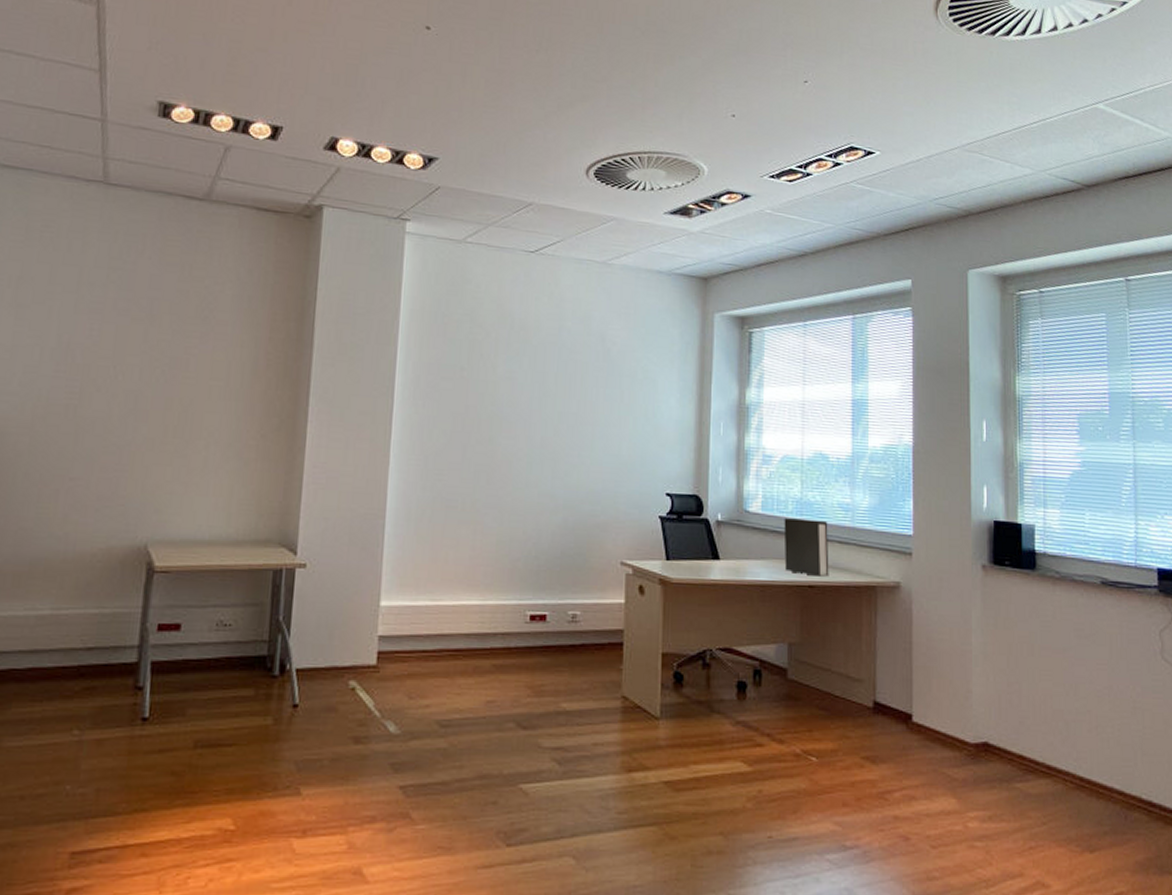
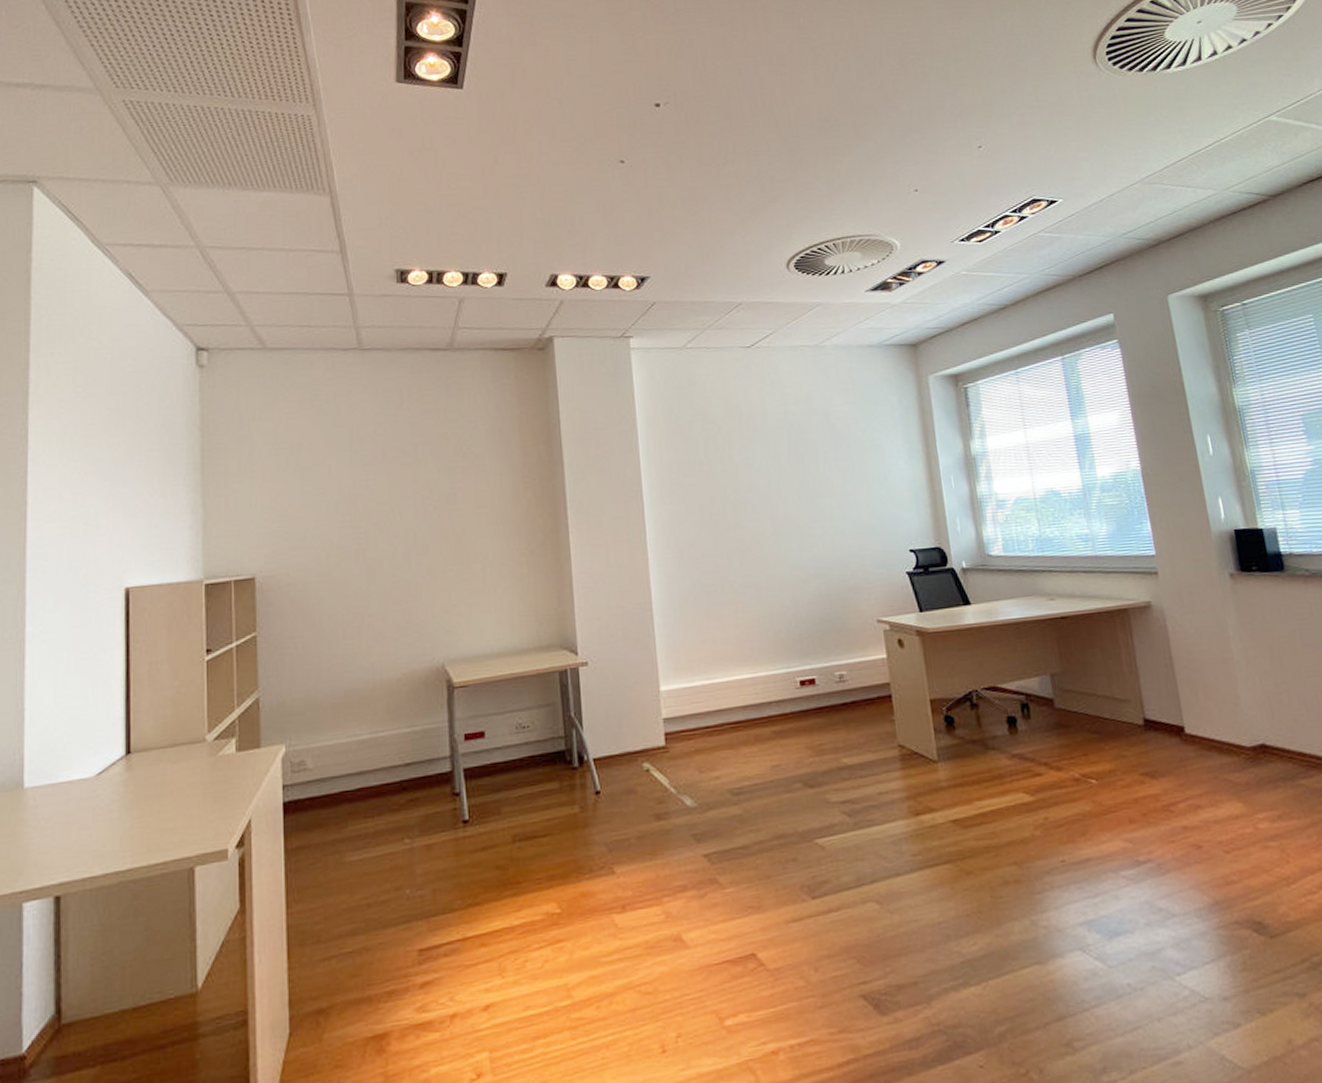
binder: present [783,518,829,577] -> none [1026,553,1080,608]

